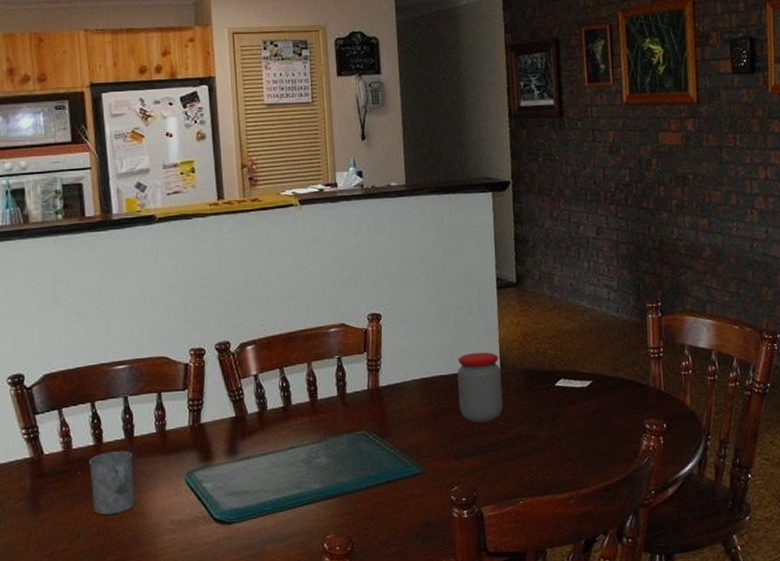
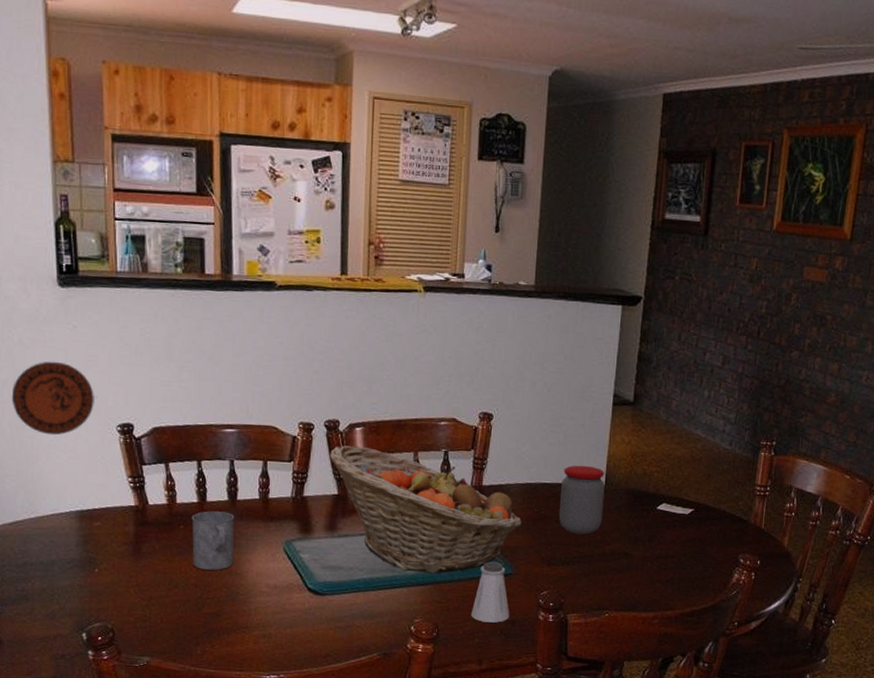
fruit basket: none [223,364,423,486] -> present [329,445,522,573]
saltshaker: none [383,463,424,529] -> present [470,561,510,623]

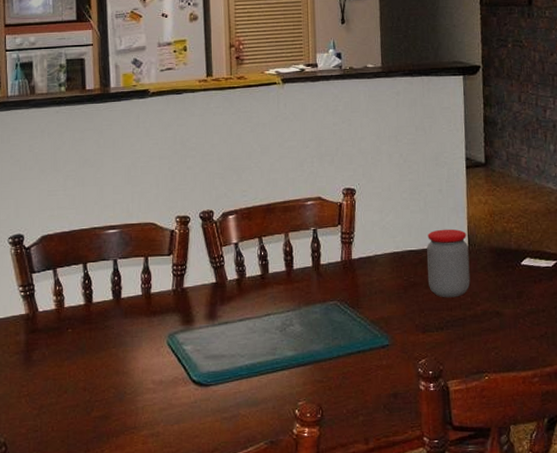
mug: present [191,511,235,570] -> none [78,311,120,372]
fruit basket: present [329,445,522,573] -> none [206,233,393,353]
saltshaker: present [470,561,510,623] -> none [352,334,392,398]

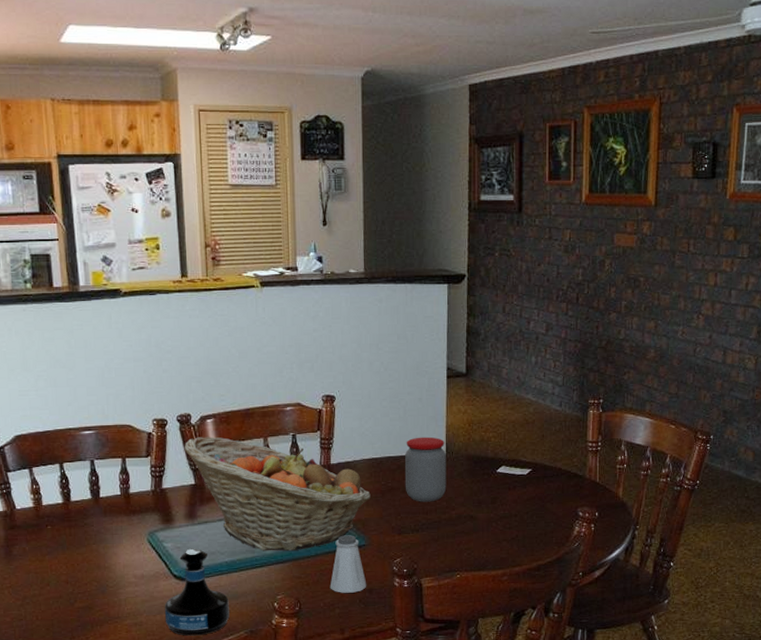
tequila bottle: none [182,351,249,448] -> present [164,548,230,636]
fruit basket: none [206,233,393,353] -> present [184,437,371,551]
saltshaker: none [352,334,392,398] -> present [330,535,367,593]

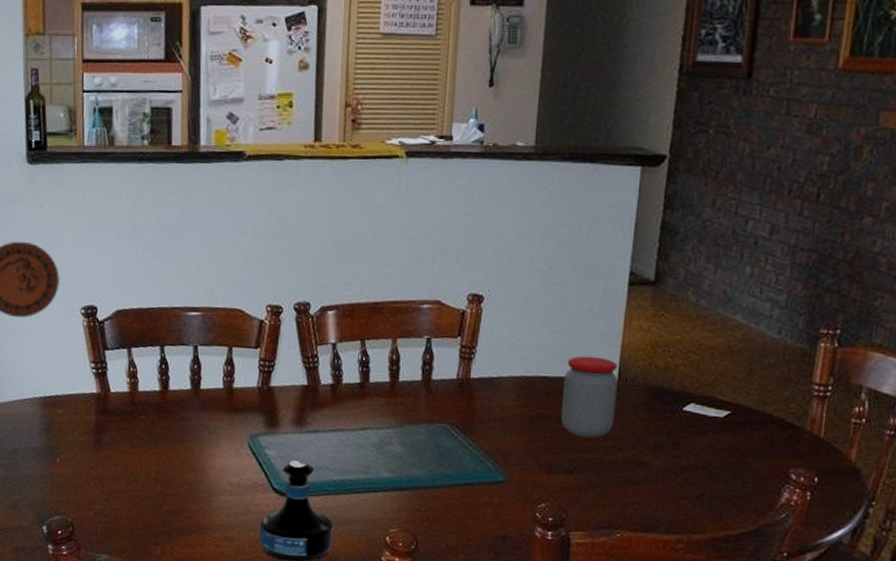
fruit basket: present [184,437,371,551] -> none [299,330,516,478]
saltshaker: present [330,535,367,593] -> none [454,466,501,538]

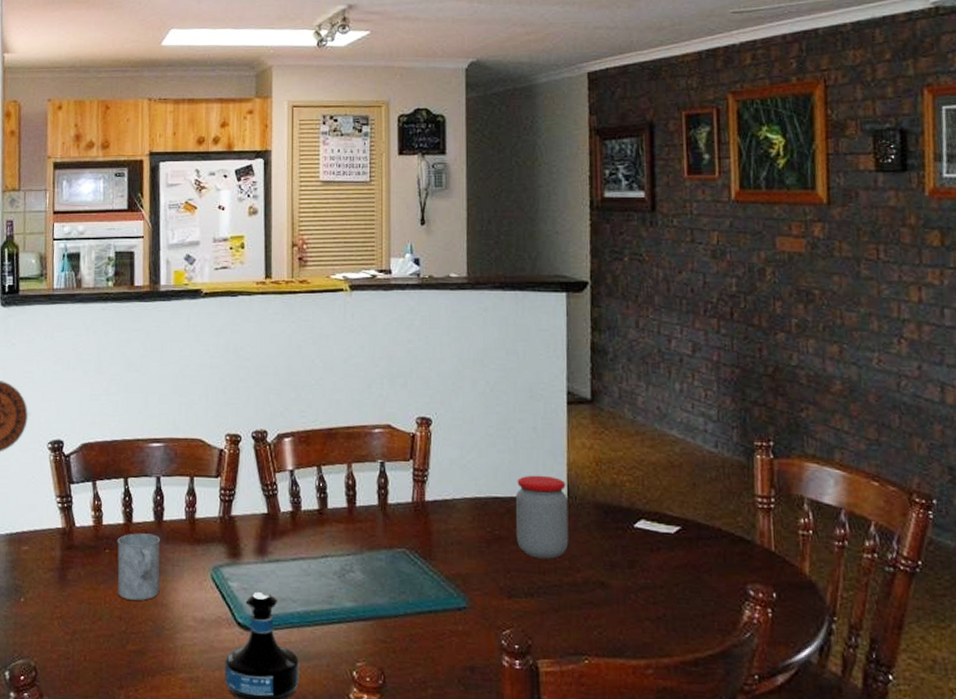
mug: none [153,400,198,465] -> present [117,533,161,601]

